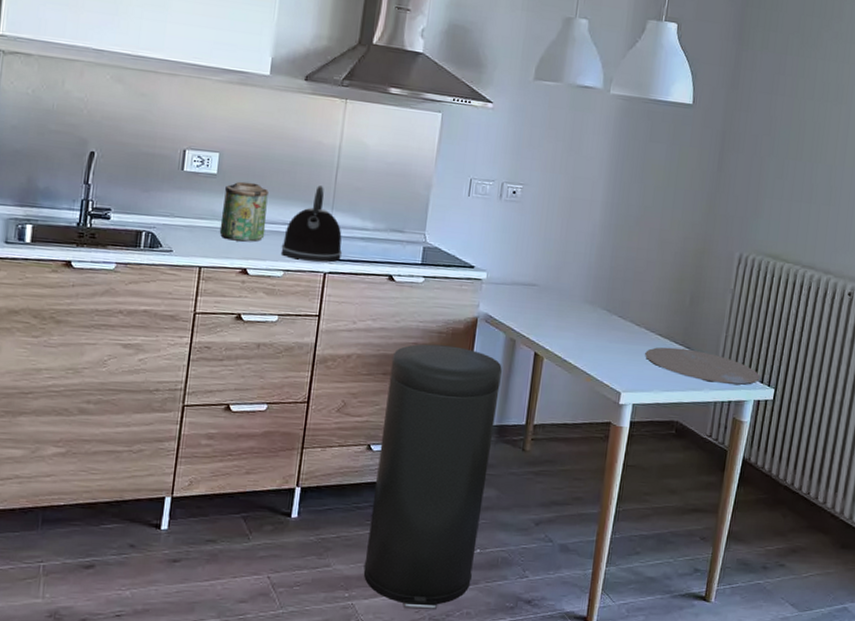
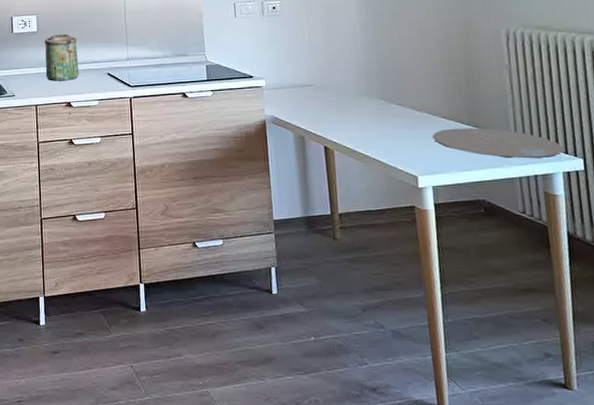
kettle: present [281,185,343,263] -> none [93,28,142,91]
pedal bin: present [363,344,503,610] -> none [198,148,312,398]

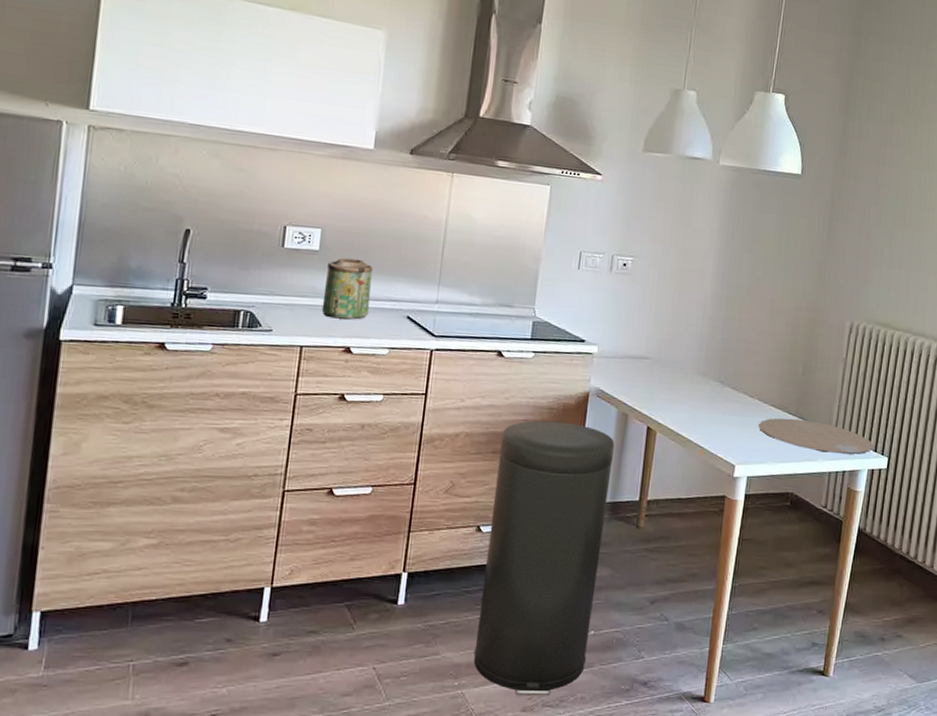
pedal bin: none [198,148,312,398] -> present [473,420,615,696]

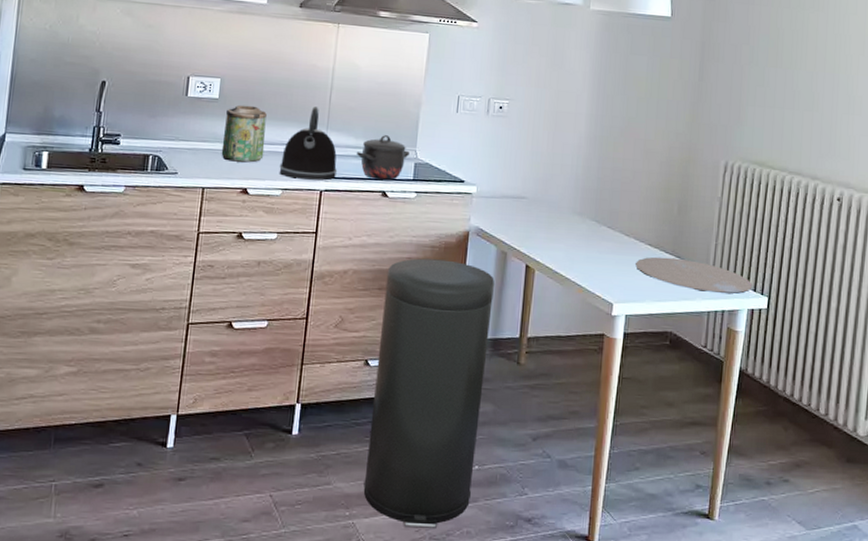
kettle: none [386,261,450,340] -> present [279,107,338,182]
cooking pot: none [471,292,528,340] -> present [357,135,410,181]

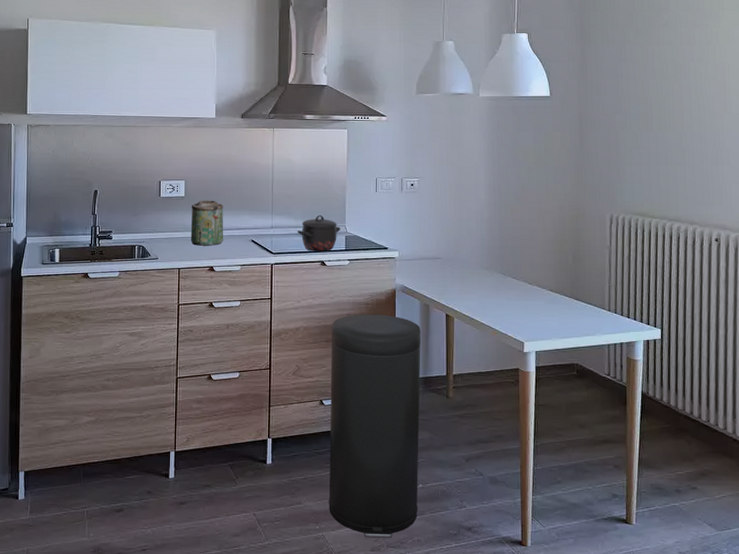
kettle: present [279,107,338,182] -> none [237,197,284,257]
placemat: present [635,256,753,294] -> none [540,300,646,327]

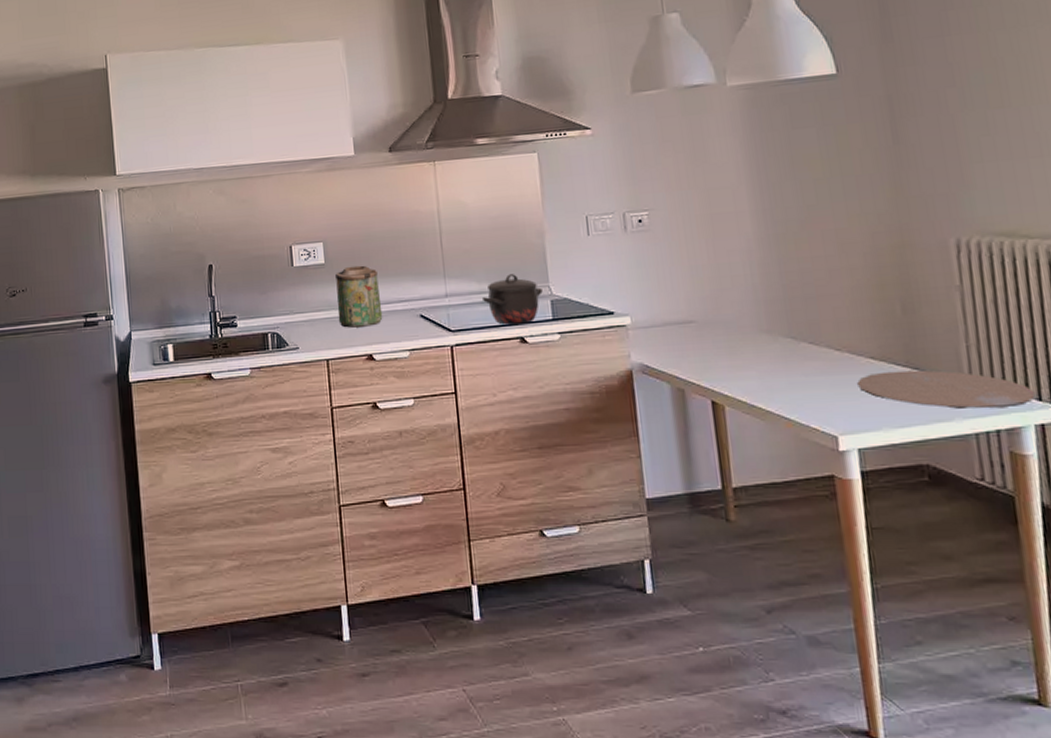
pedal bin: present [328,314,422,539] -> none [544,406,702,726]
placemat: none [540,300,646,327] -> present [857,370,1035,409]

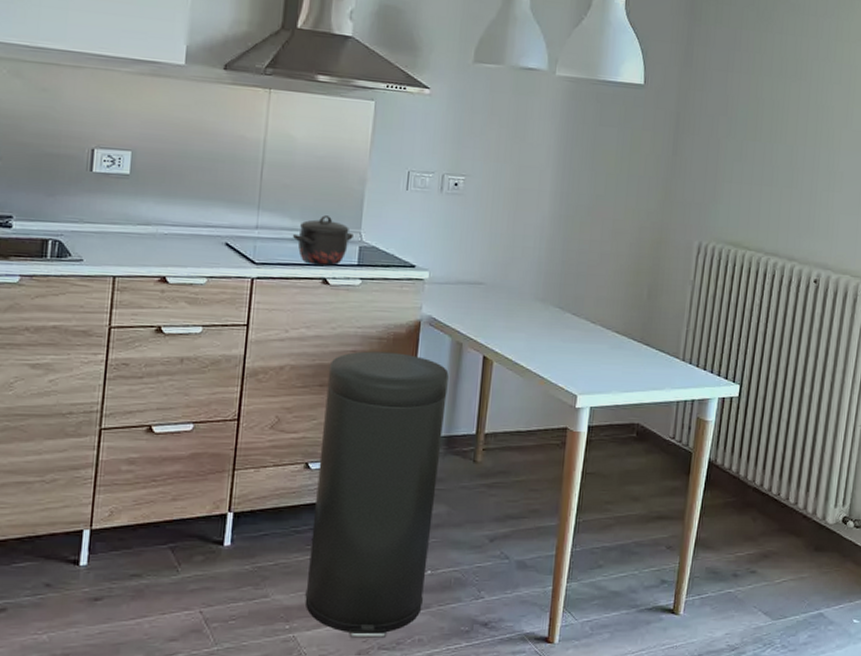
canister: present [335,265,383,328] -> none [134,181,187,248]
pedal bin: none [544,406,702,726] -> present [305,351,450,639]
placemat: present [857,370,1035,409] -> none [601,344,724,382]

